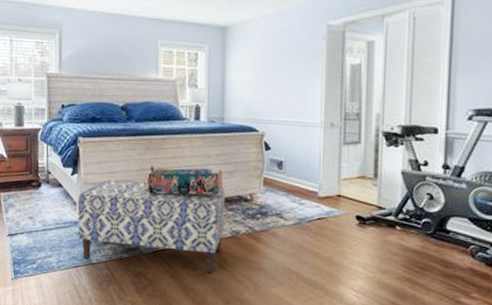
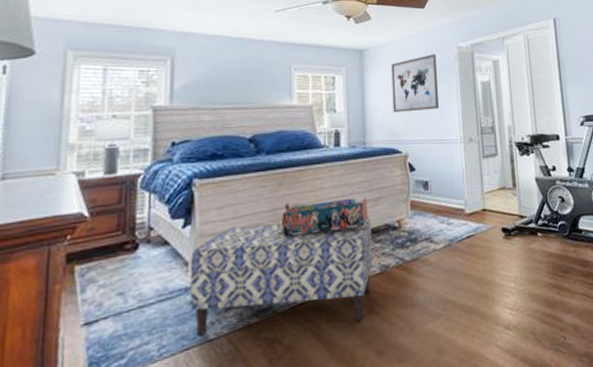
wall art: none [252,33,302,92] -> present [391,54,440,113]

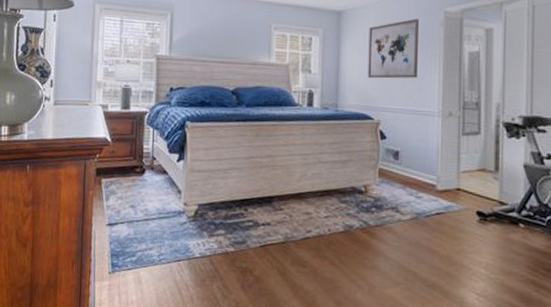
bench: present [189,218,373,335] -> none [181,167,339,271]
decorative box: present [278,197,369,237] -> none [253,154,337,186]

